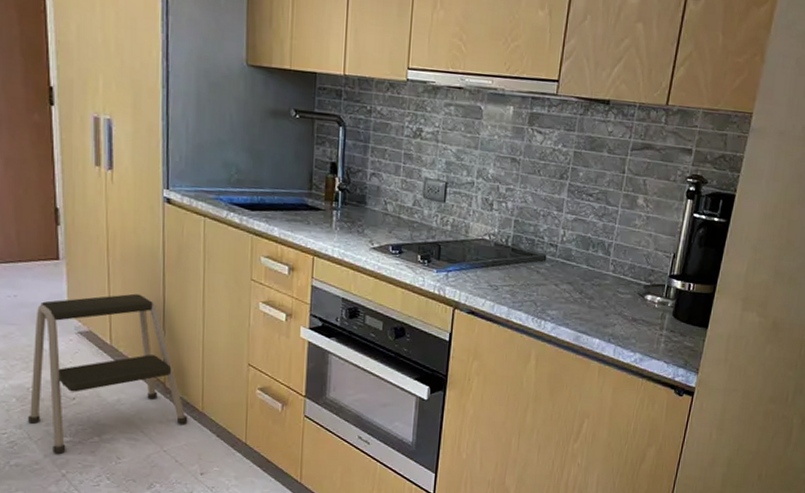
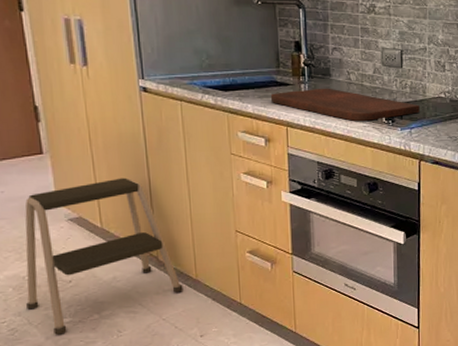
cutting board: none [299,216,460,259] -> present [270,88,420,121]

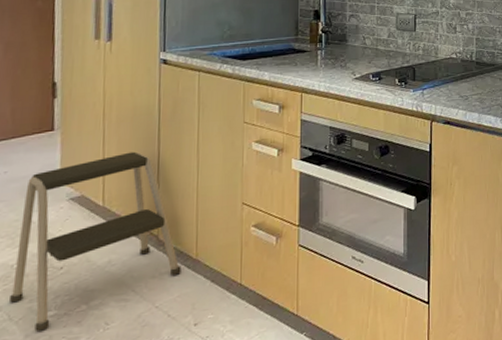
cutting board: present [270,88,420,121] -> none [287,53,432,85]

